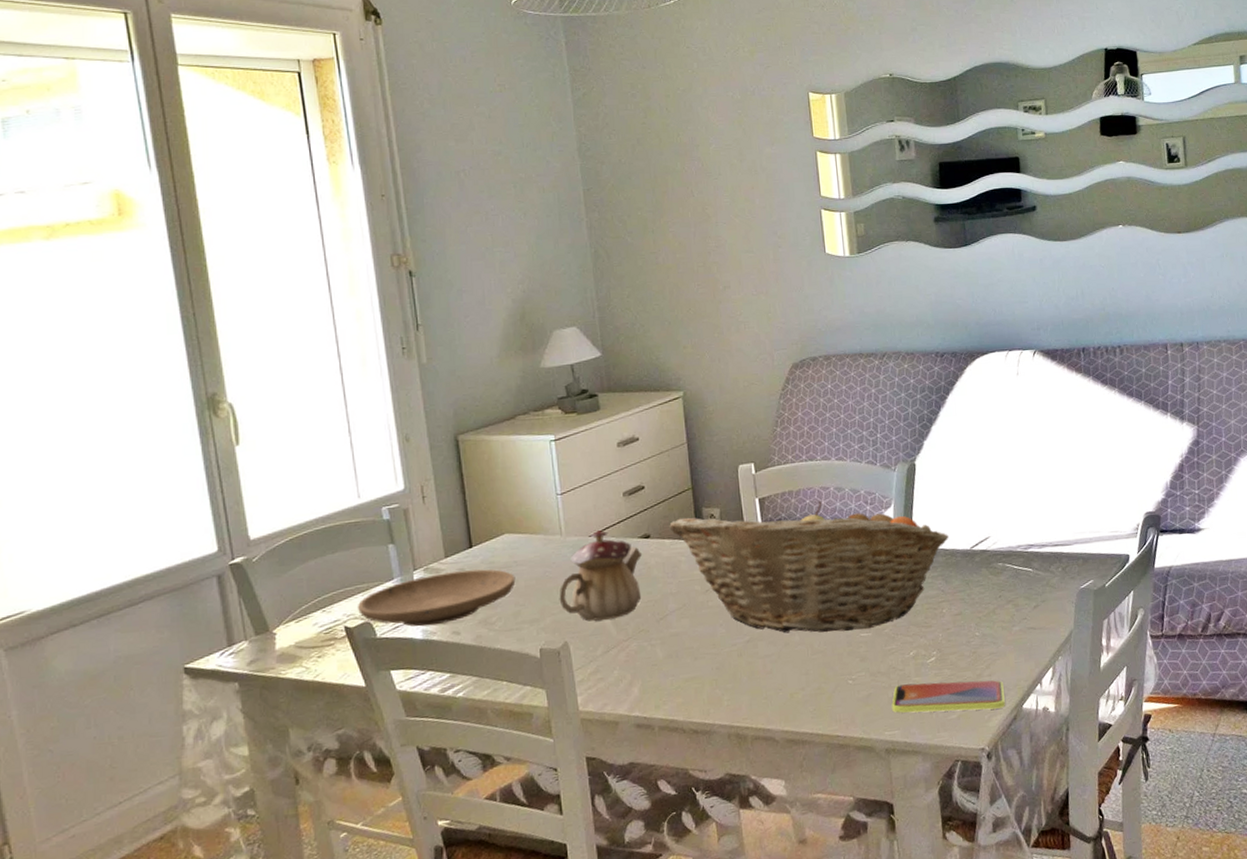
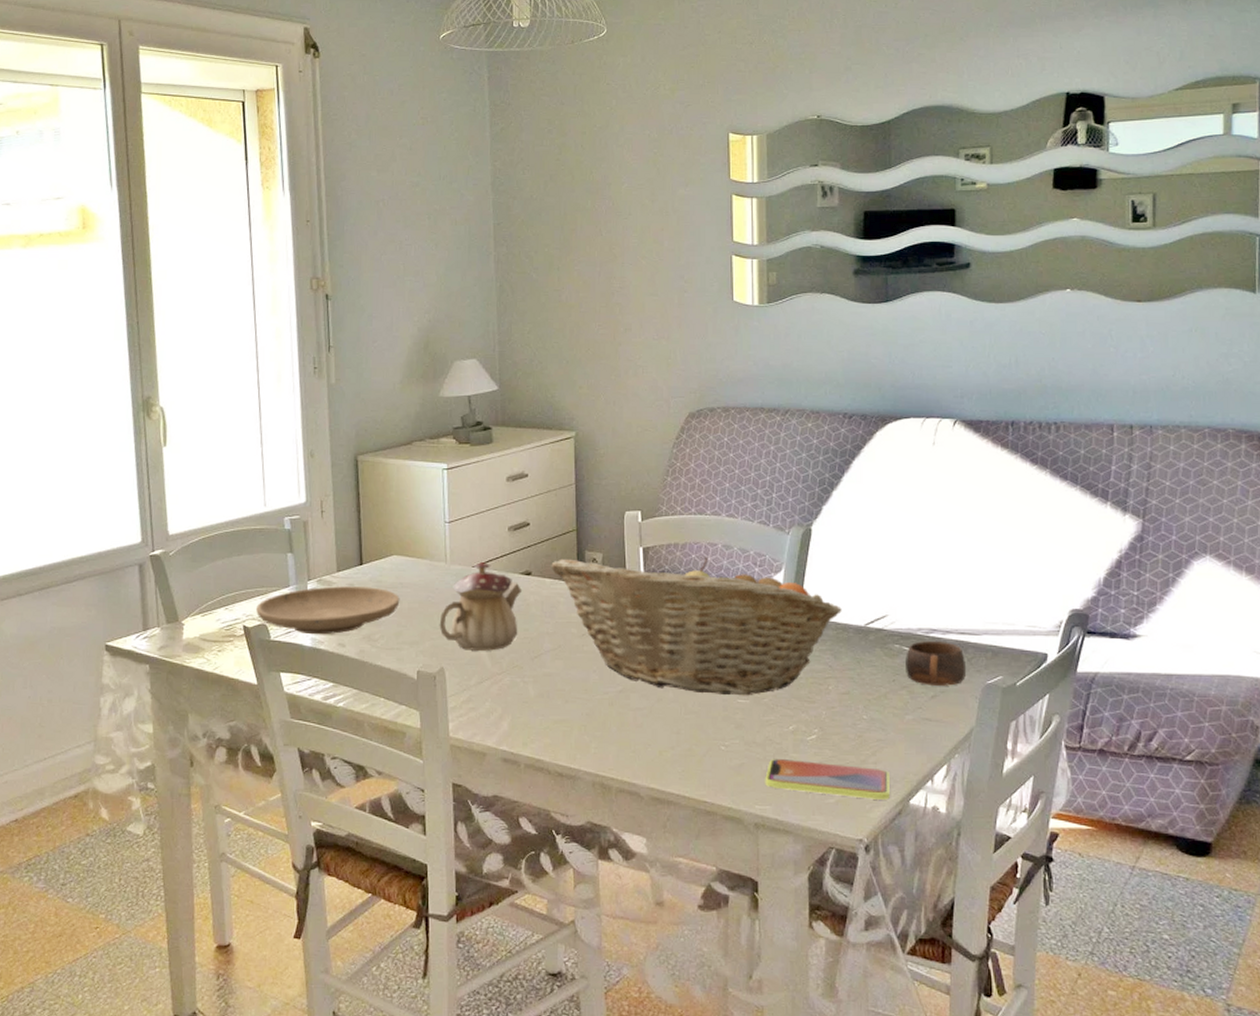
cup: none [1008,555,1063,597] -> present [906,641,967,686]

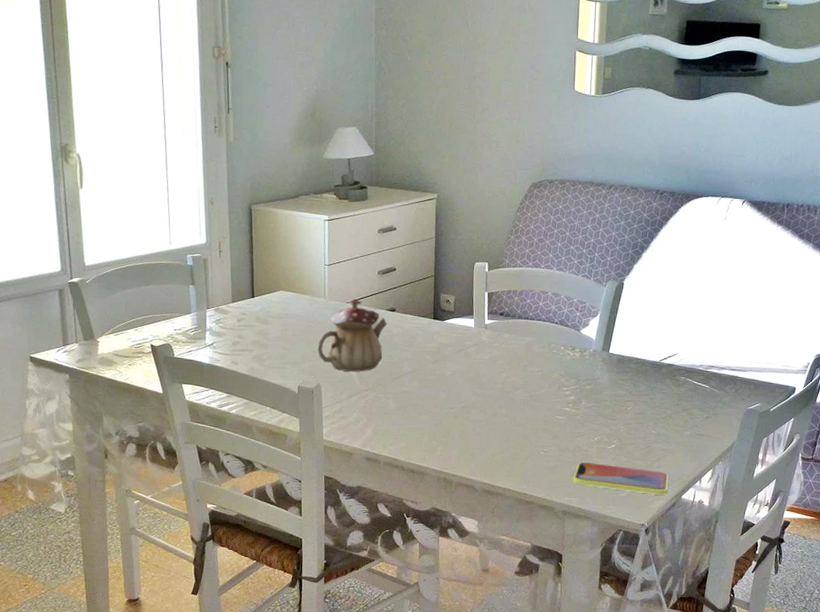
plate: present [255,586,400,635] -> none [161,314,285,355]
fruit basket: present [551,557,842,696] -> none [412,299,643,414]
cup: present [906,641,967,686] -> none [688,375,734,410]

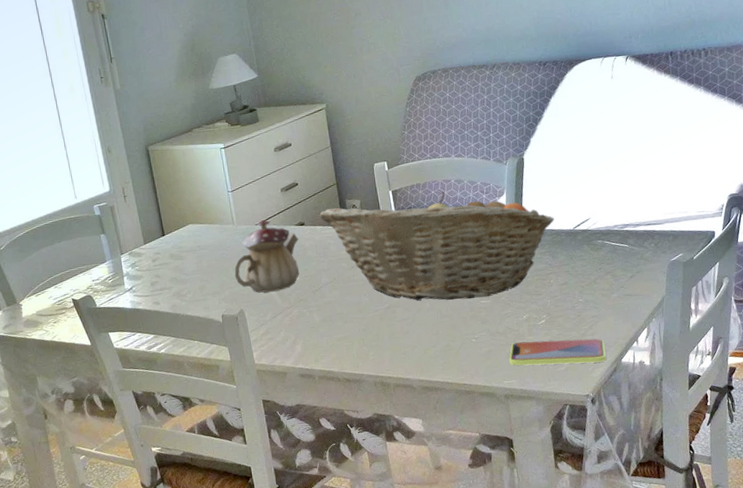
fruit basket: none [412,299,643,414] -> present [319,191,554,301]

